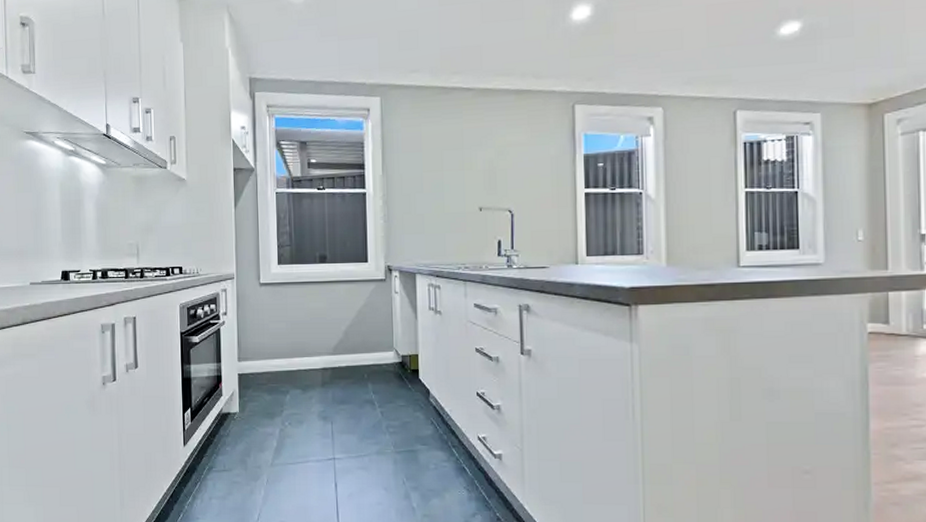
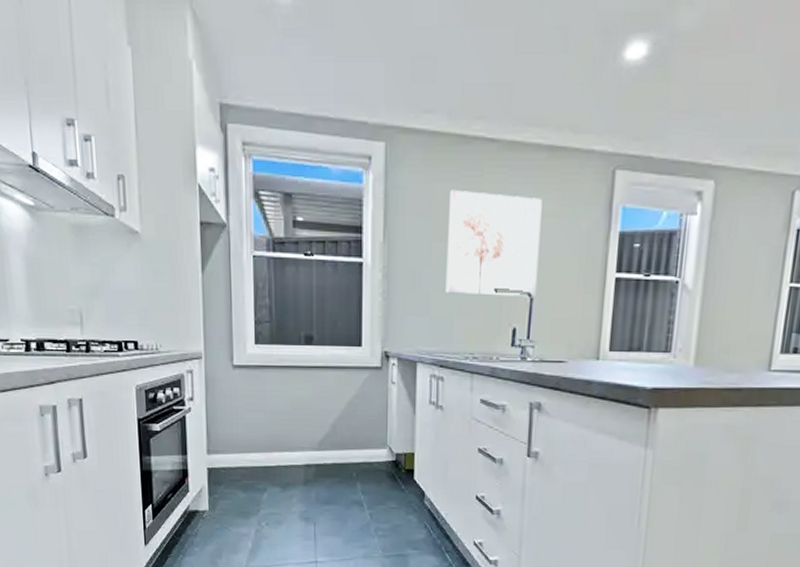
wall art: none [436,129,516,214] -> present [445,189,542,297]

